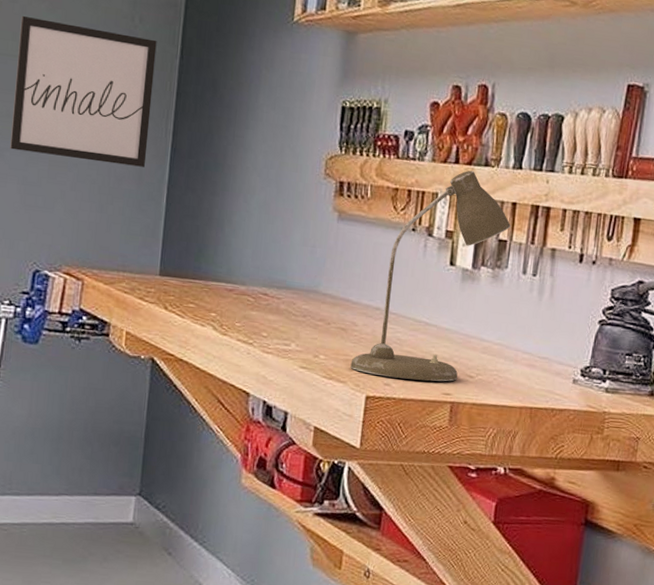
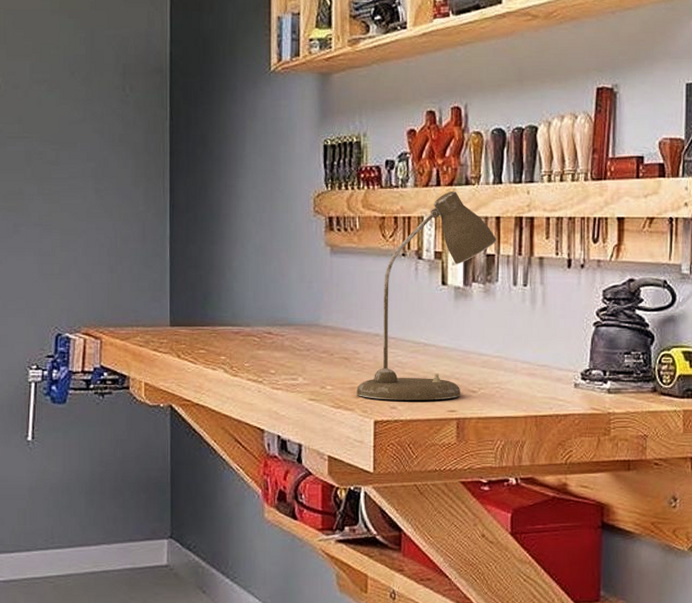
wall art: present [10,15,157,167] -> none [24,99,148,226]

